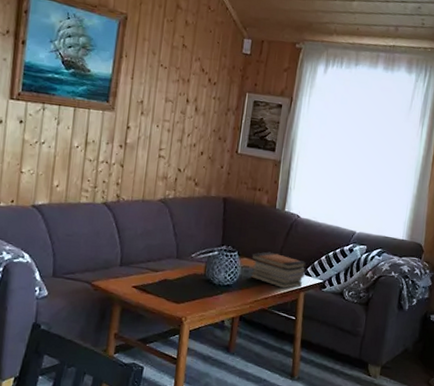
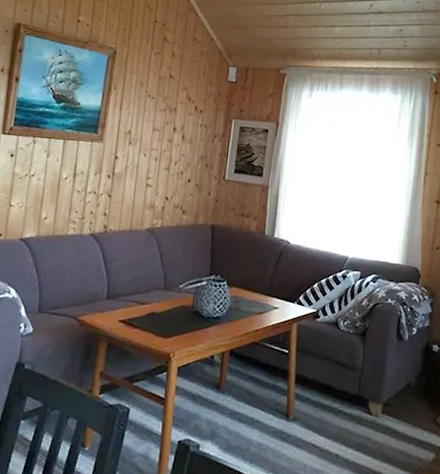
book stack: present [250,251,307,289] -> none [240,280,298,320]

